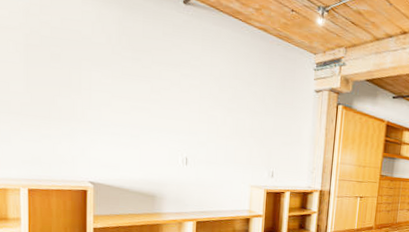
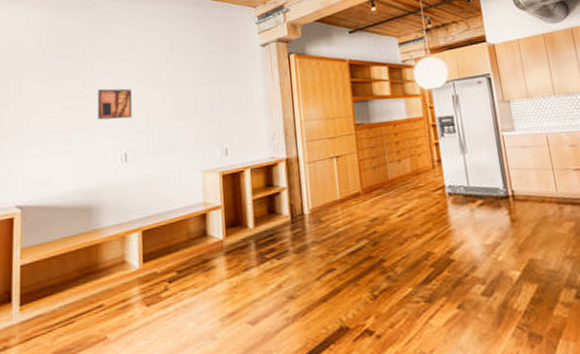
wall art: none [163,97,195,129] -> present [97,88,132,120]

